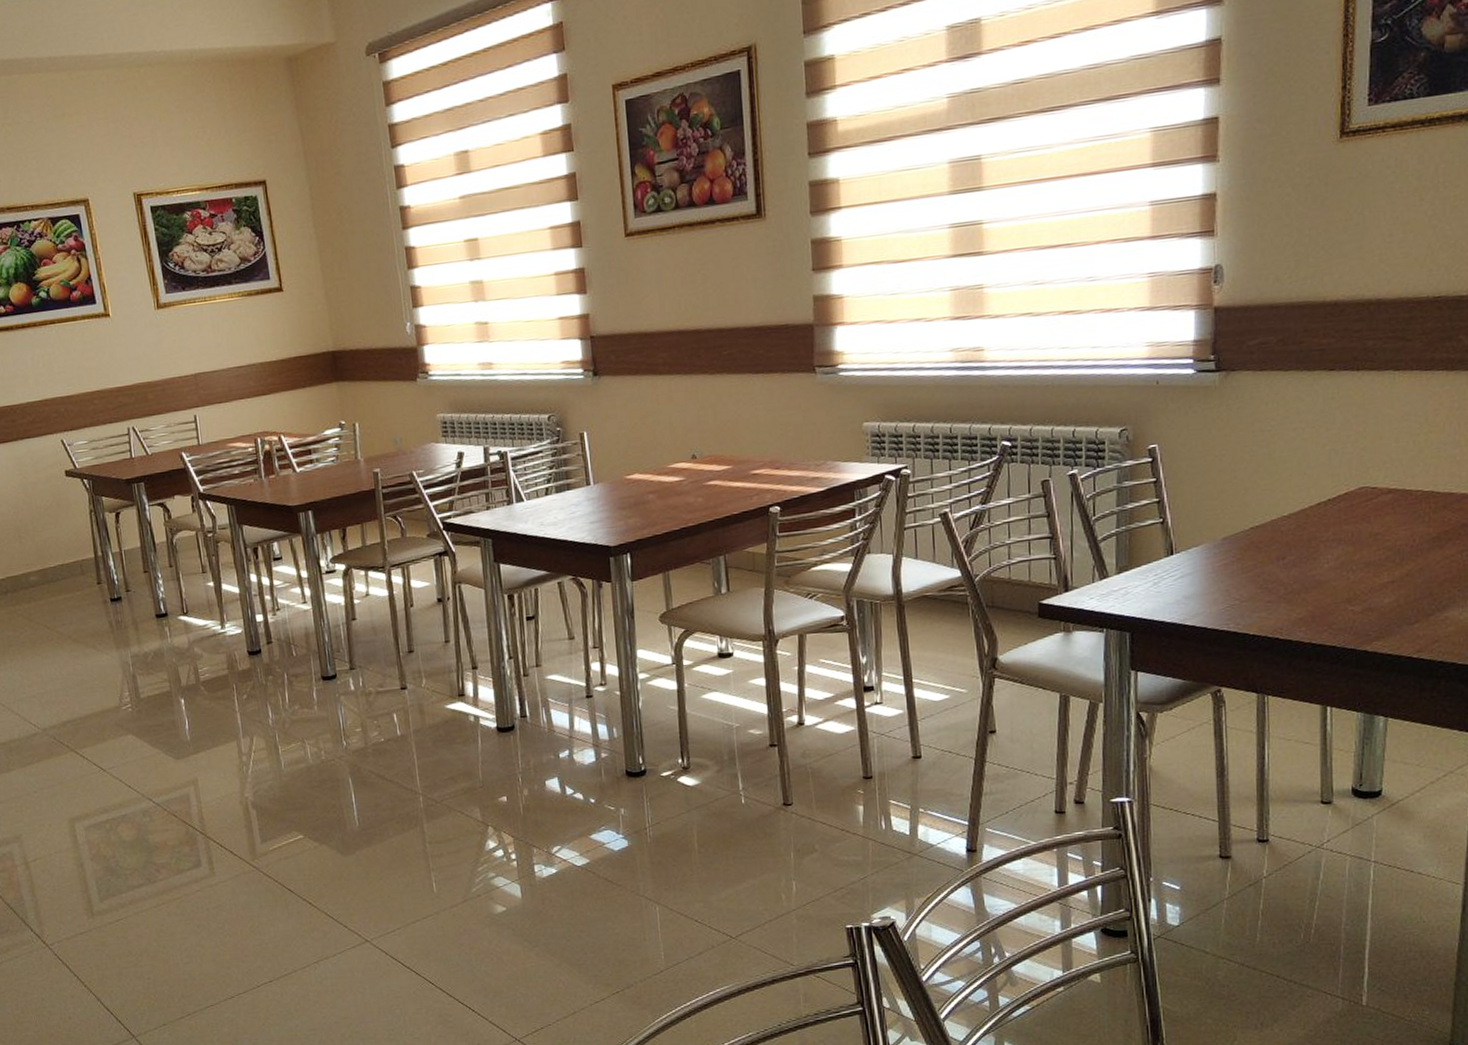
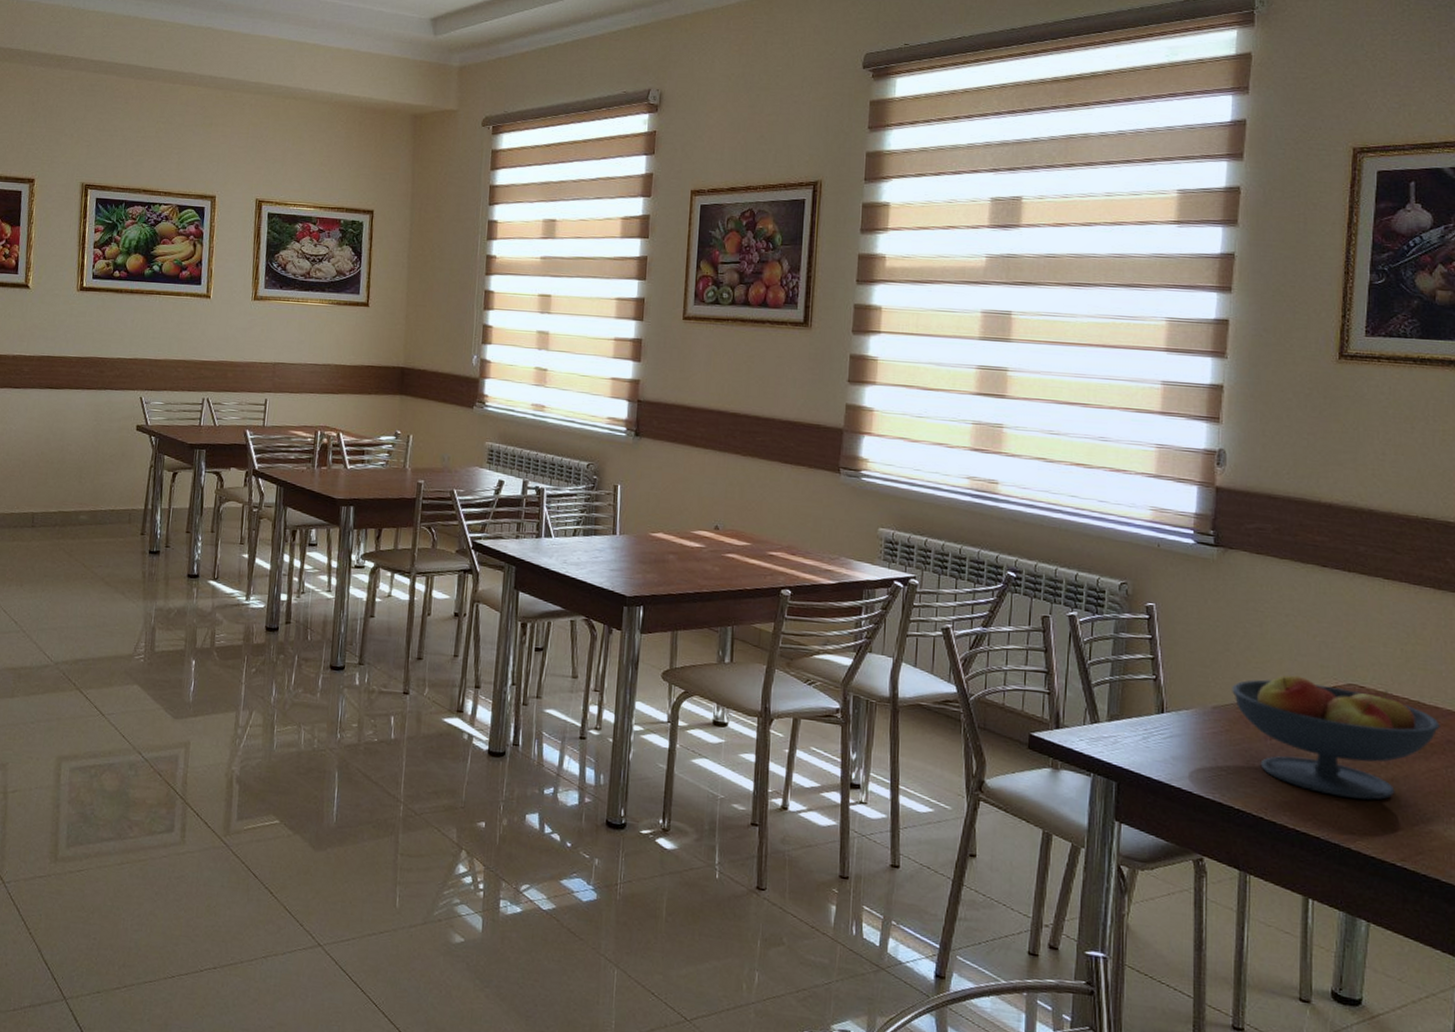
fruit bowl: none [1241,486,1455,603] -> present [1232,675,1440,800]

